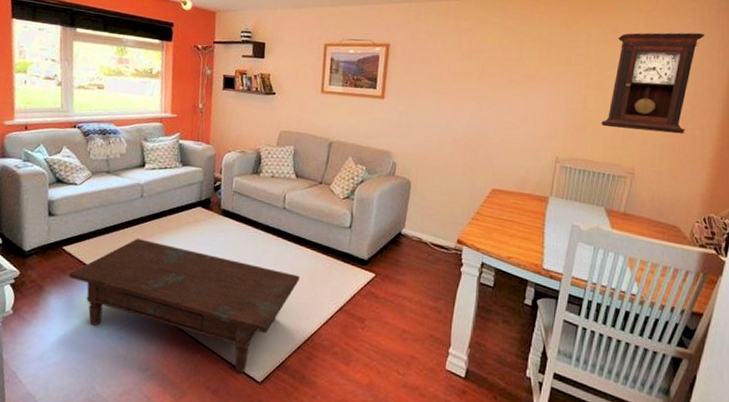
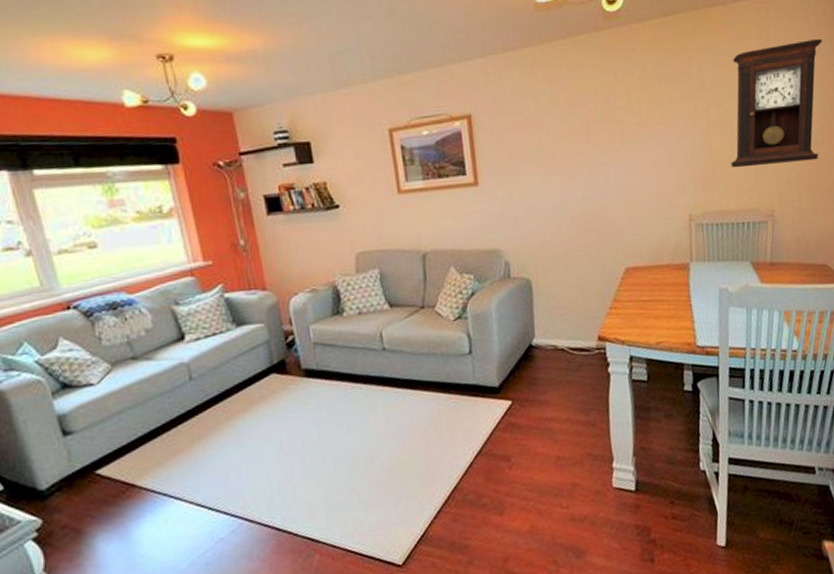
coffee table: present [69,239,300,373] -> none [115,426,423,562]

